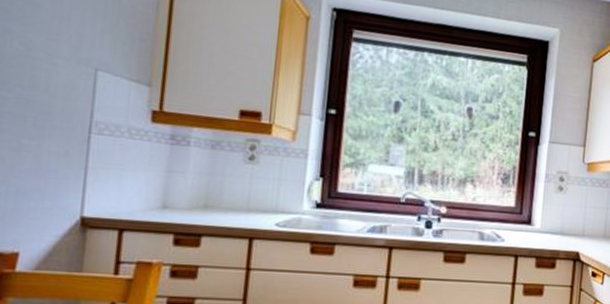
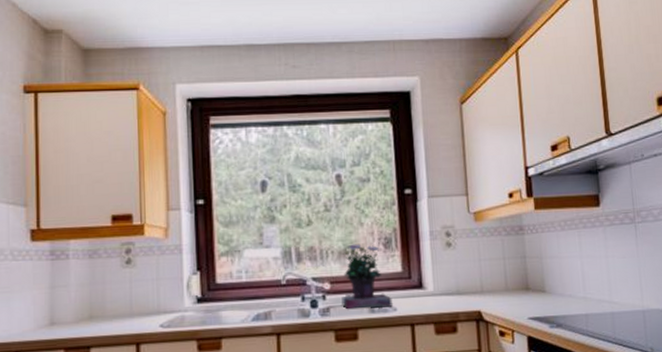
potted flower: none [455,174,502,237] -> present [341,244,393,310]

